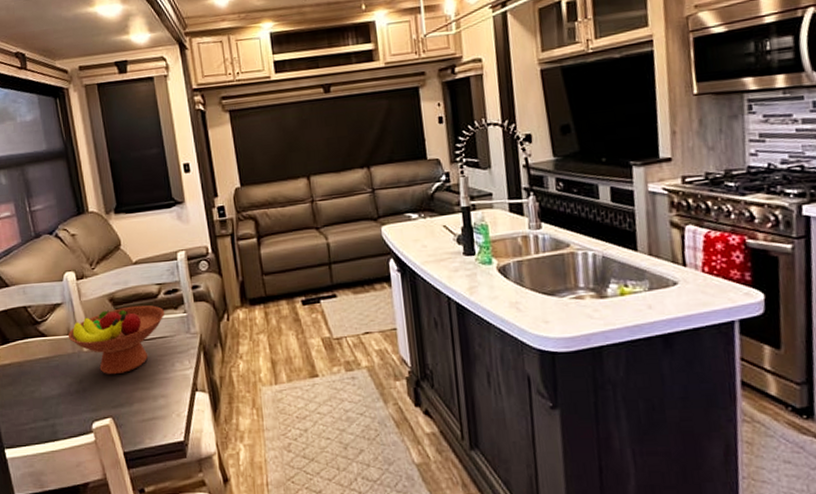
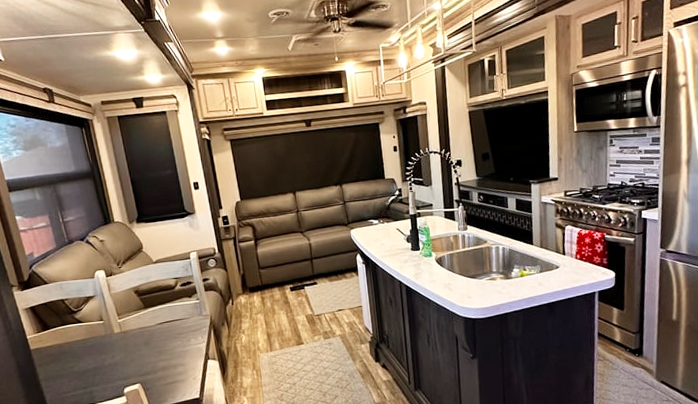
fruit bowl: present [68,305,165,375] -> none [100,295,182,351]

